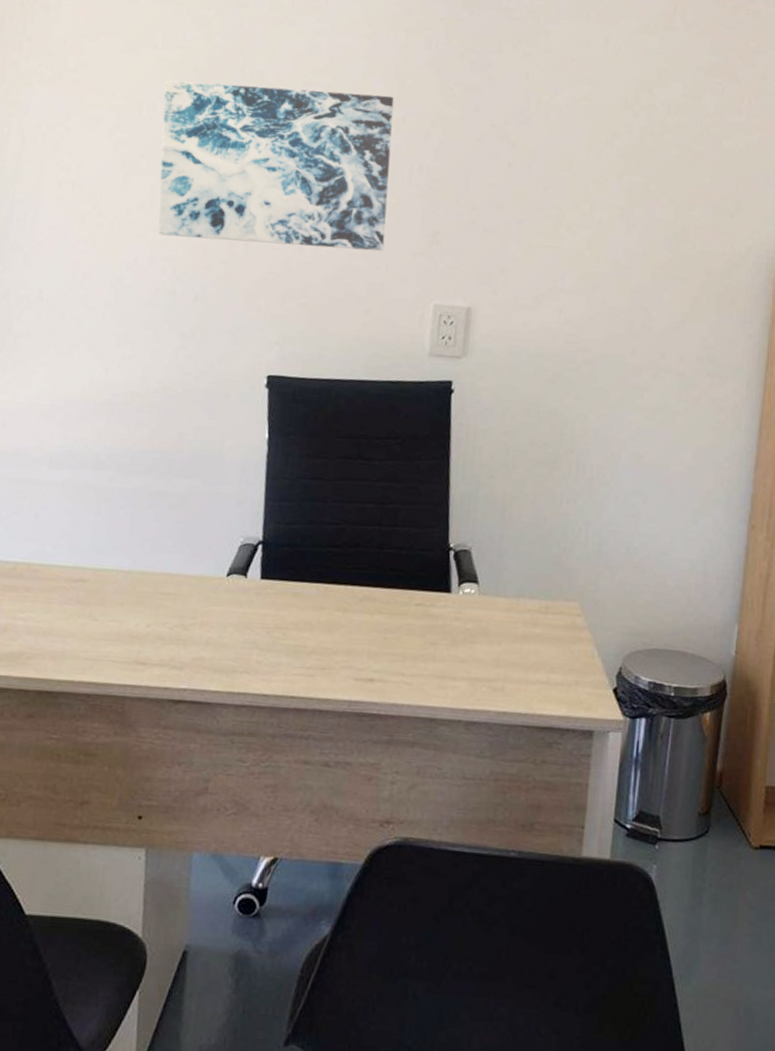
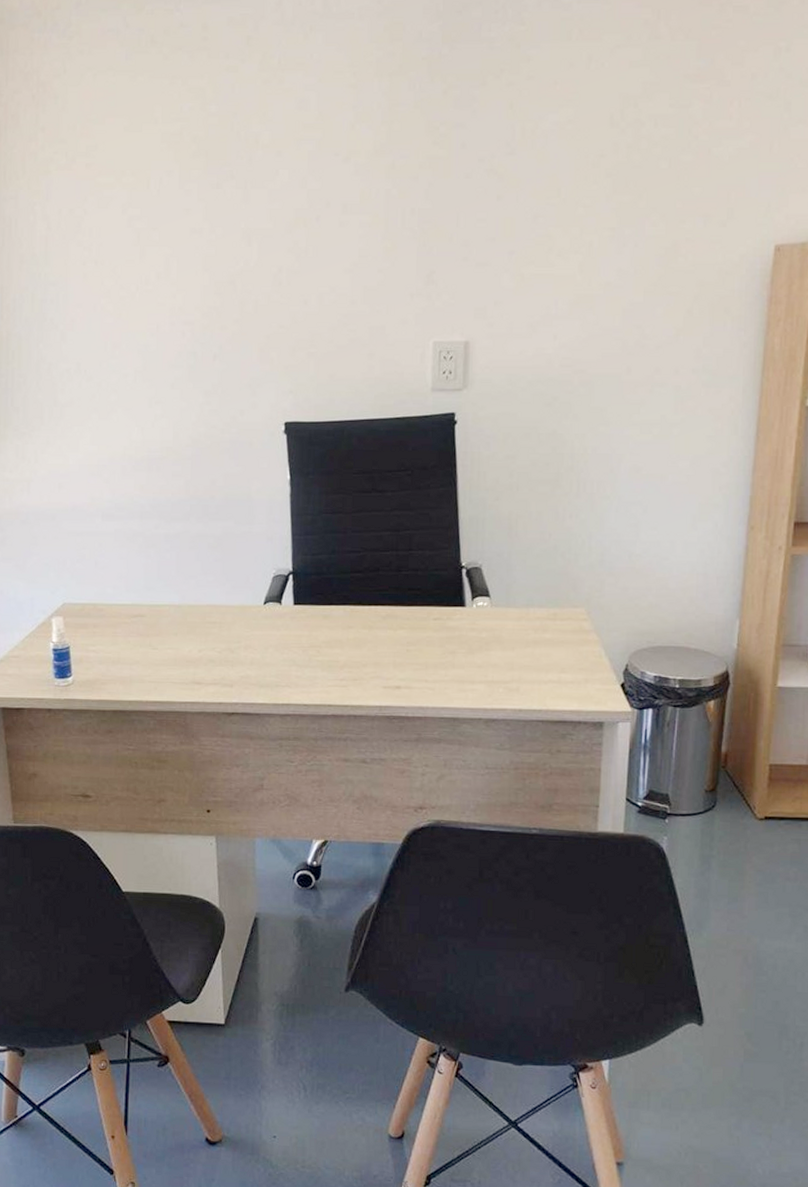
wall art: present [157,80,394,251] -> none [168,143,383,302]

